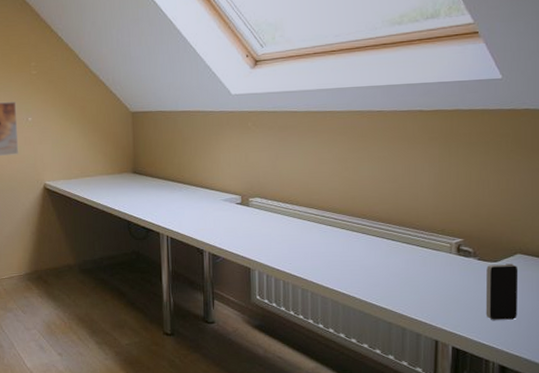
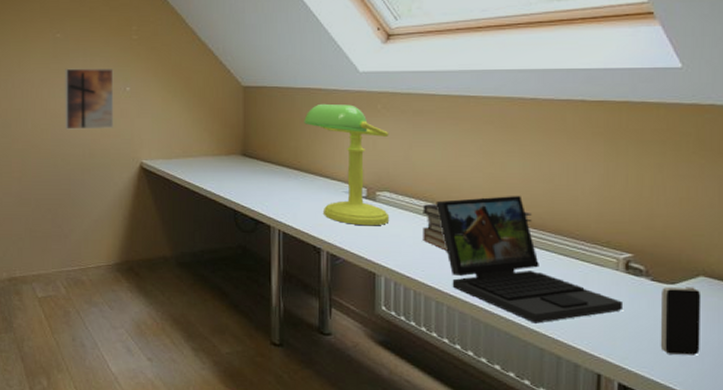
desk lamp: none [185,123,261,228] -> present [304,103,390,226]
book stack: none [289,206,380,245] -> present [423,204,532,251]
laptop: none [299,195,456,302] -> present [436,196,624,324]

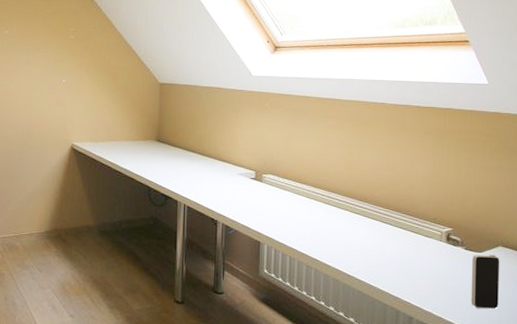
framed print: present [65,68,114,130] -> none [8,60,53,114]
desk lamp: present [304,103,390,226] -> none [208,100,274,203]
book stack: present [423,204,532,251] -> none [297,185,380,224]
laptop: present [436,196,624,324] -> none [308,180,445,284]

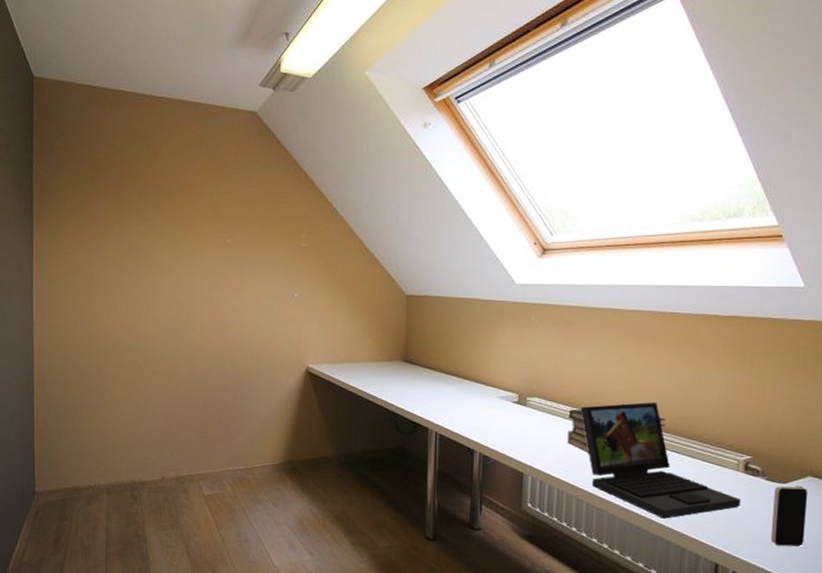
book stack: none [297,185,380,224] -> present [567,409,666,453]
laptop: none [308,180,445,284] -> present [580,402,742,519]

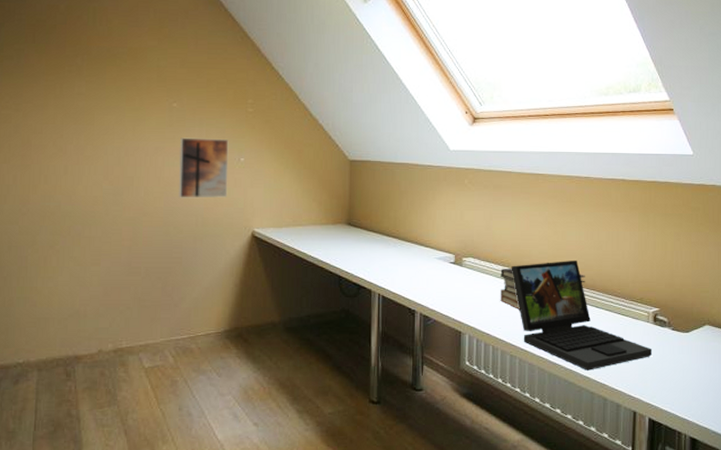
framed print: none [234,273,283,334] -> present [179,137,229,198]
smartphone: present [770,485,808,547] -> none [678,334,707,391]

